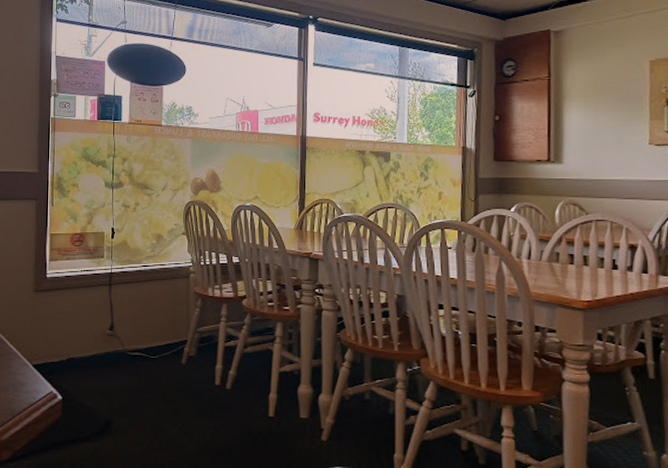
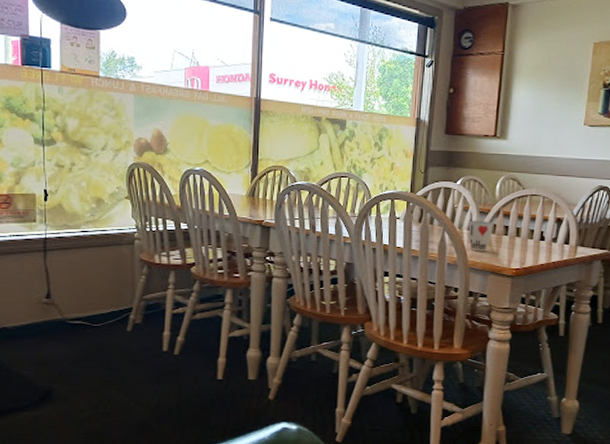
cup: none [528,249,556,282] -> present [468,220,493,252]

